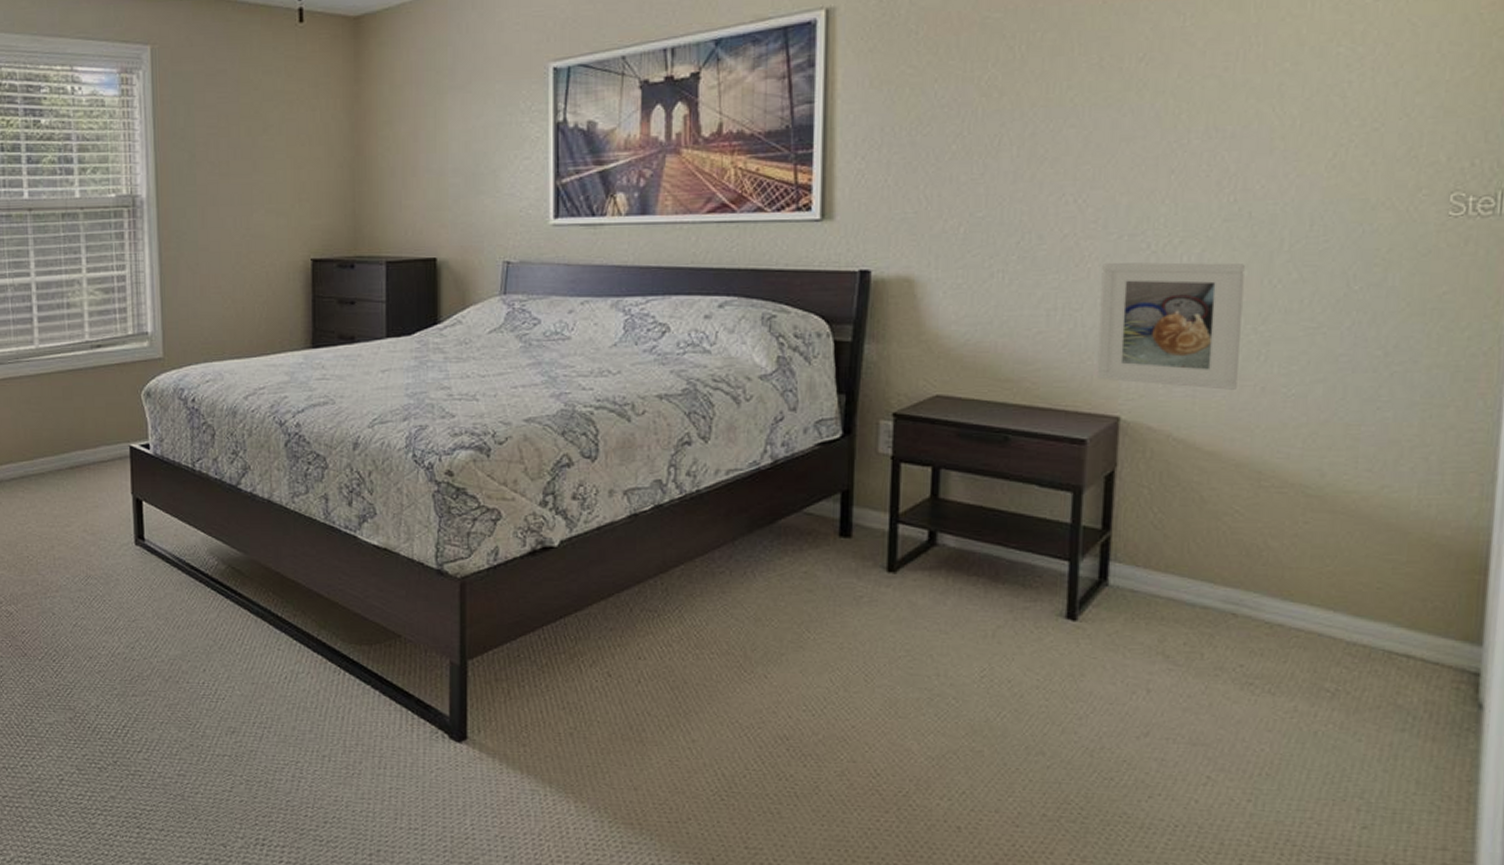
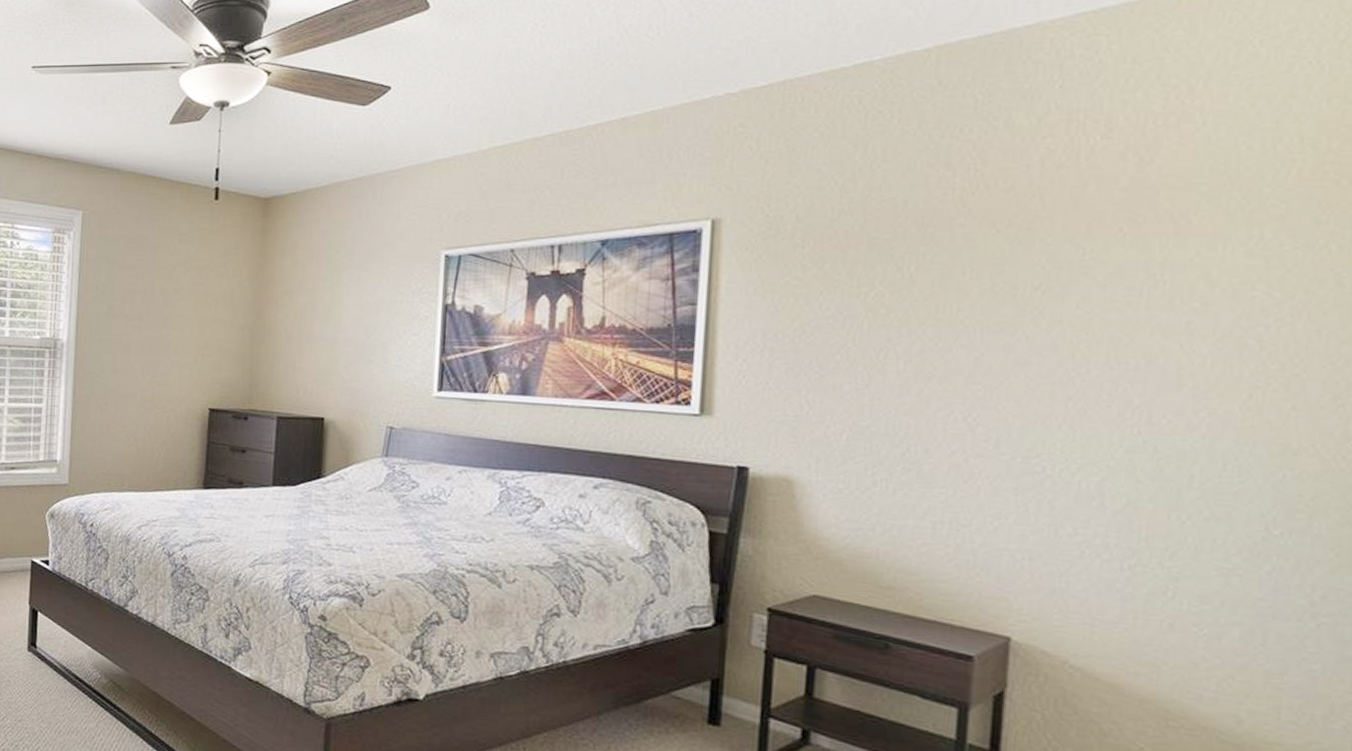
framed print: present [1096,262,1245,390] -> none [985,481,1150,623]

